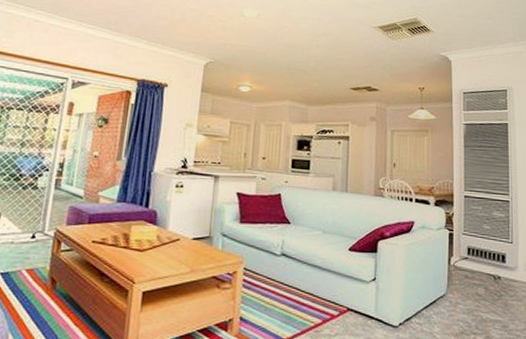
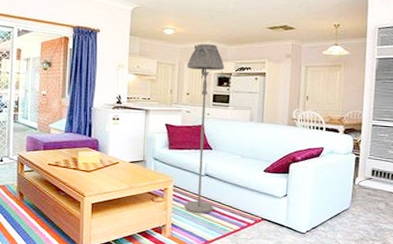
floor lamp: none [256,103,305,303] -> present [184,44,225,213]

